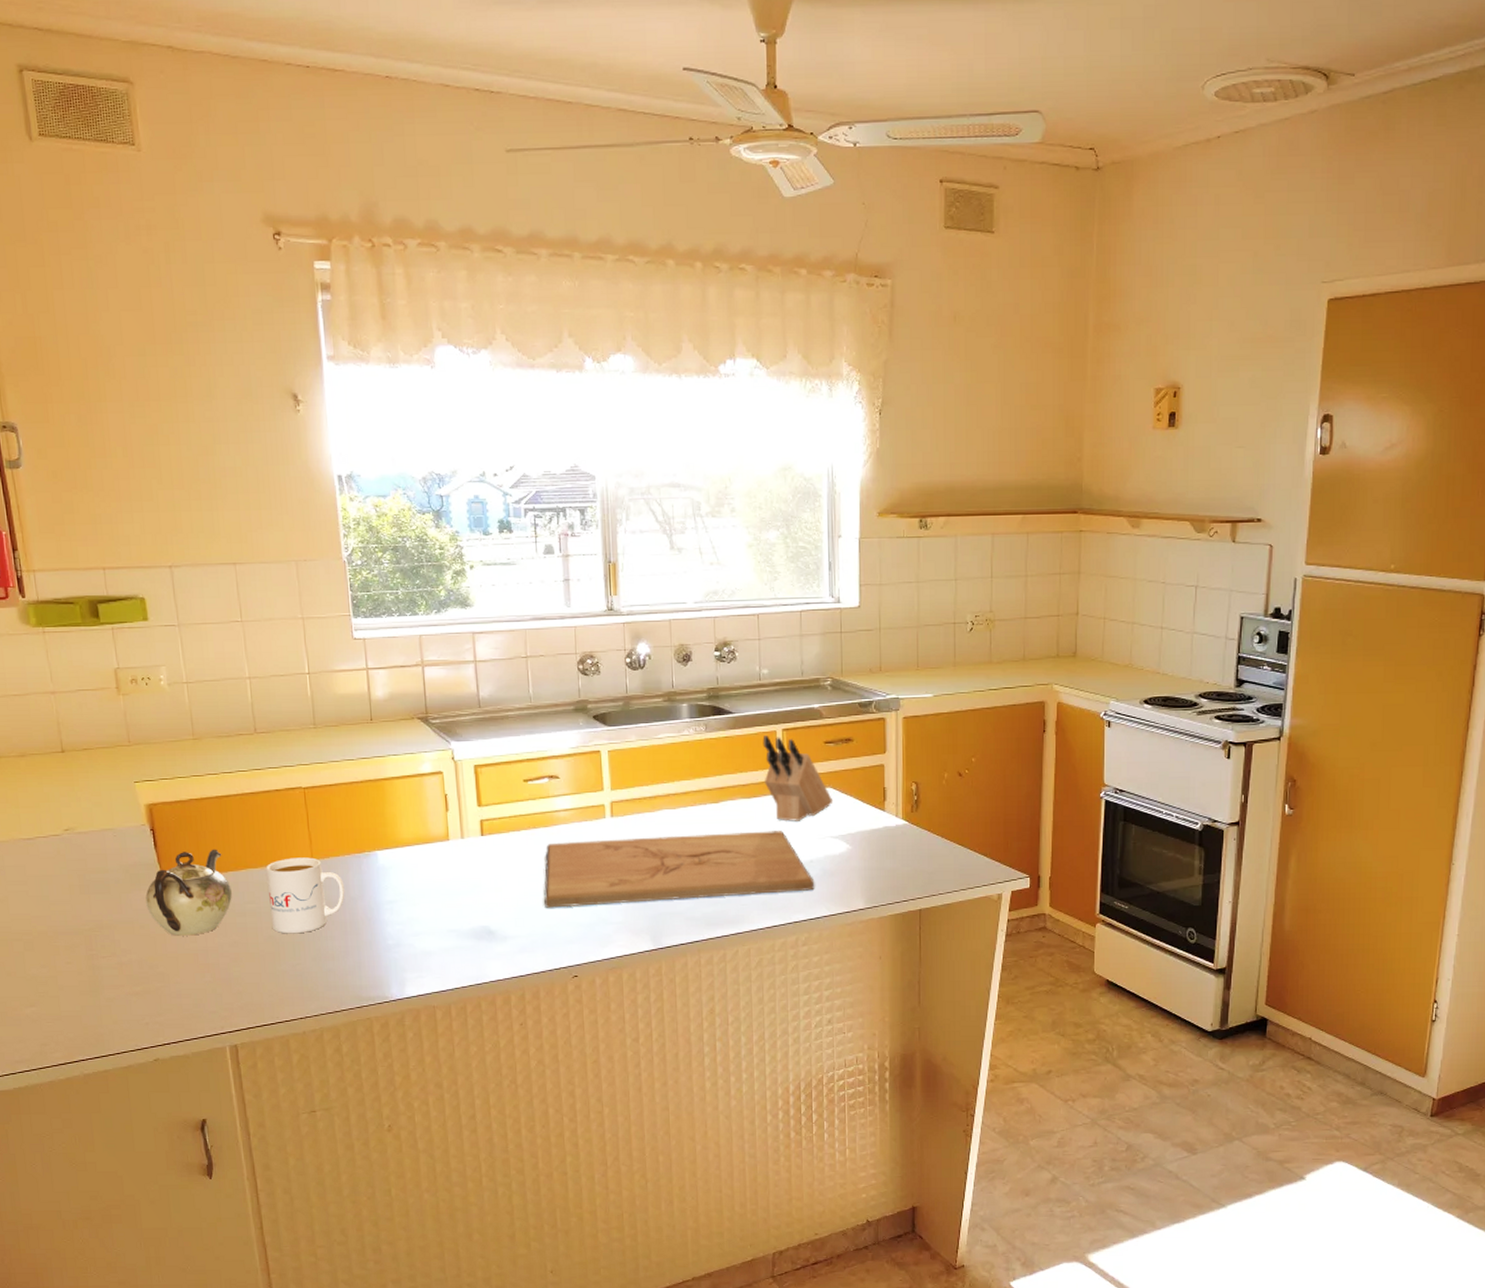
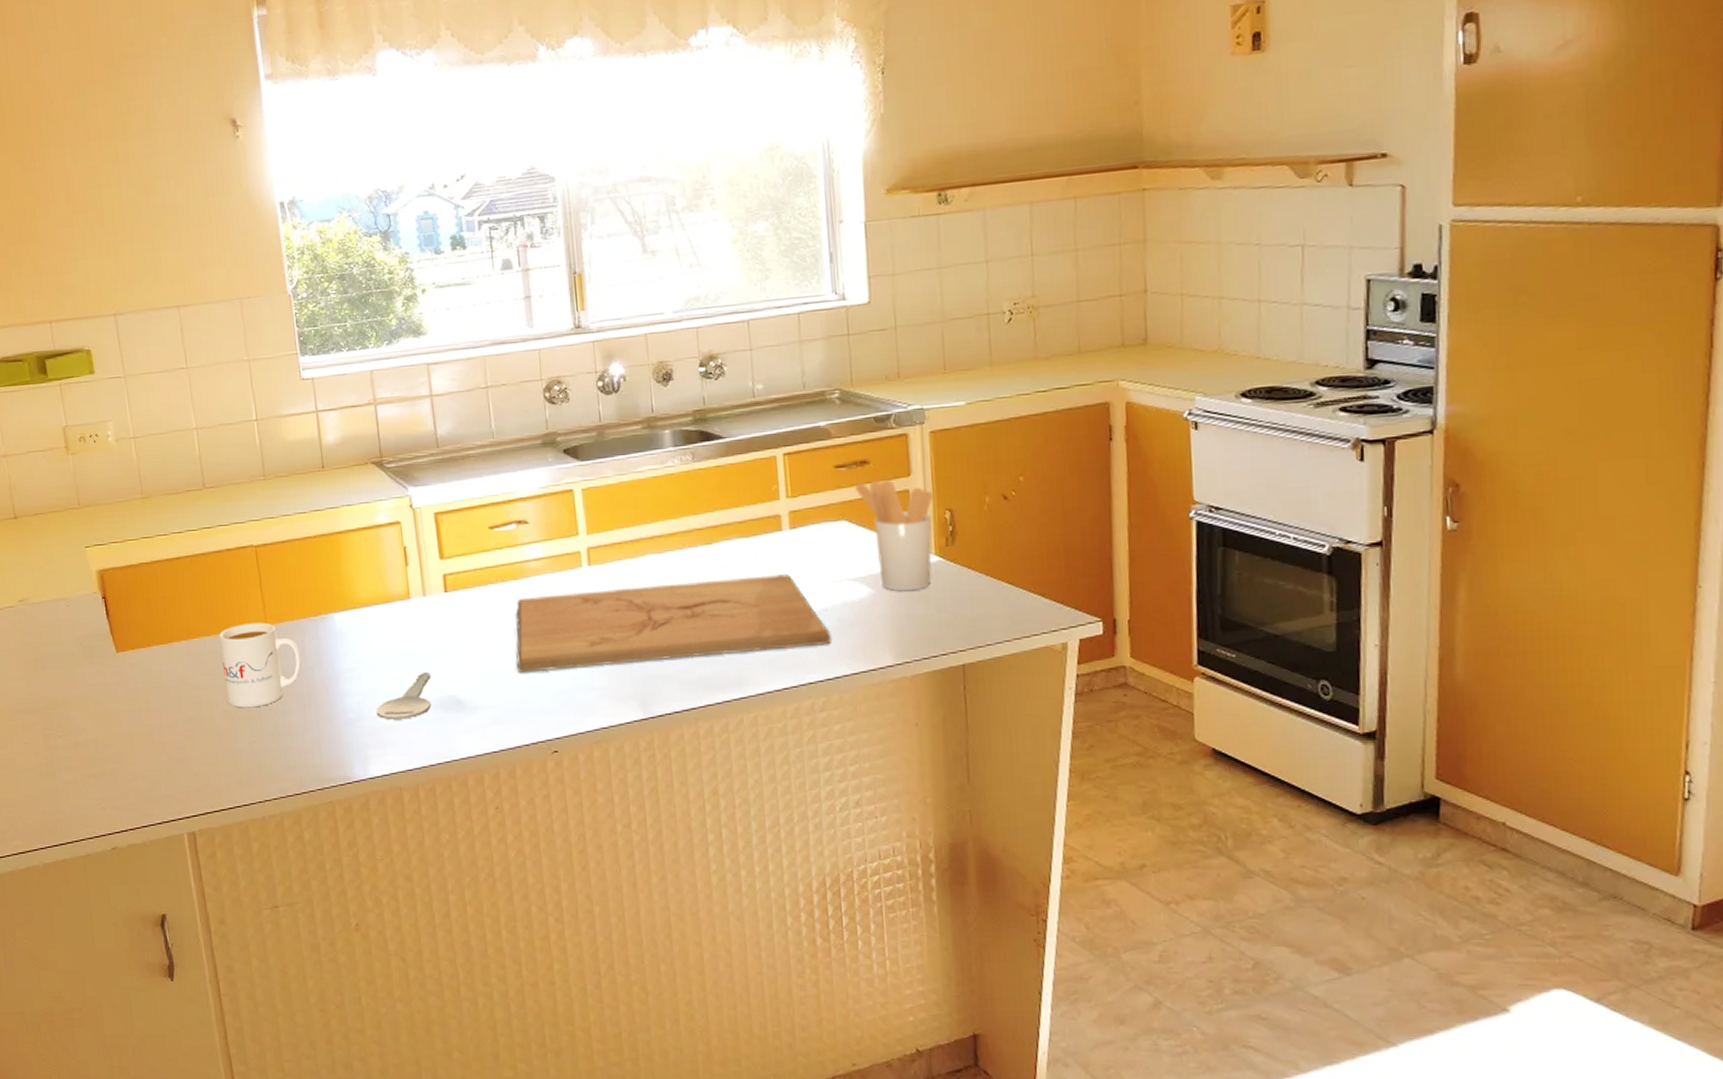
teapot: present [145,849,232,936] -> none [99,616,186,713]
key: none [414,906,466,947] -> present [376,672,431,720]
knife block: present [762,736,832,822] -> none [760,462,848,563]
utensil holder: none [841,755,903,848] -> present [855,479,933,592]

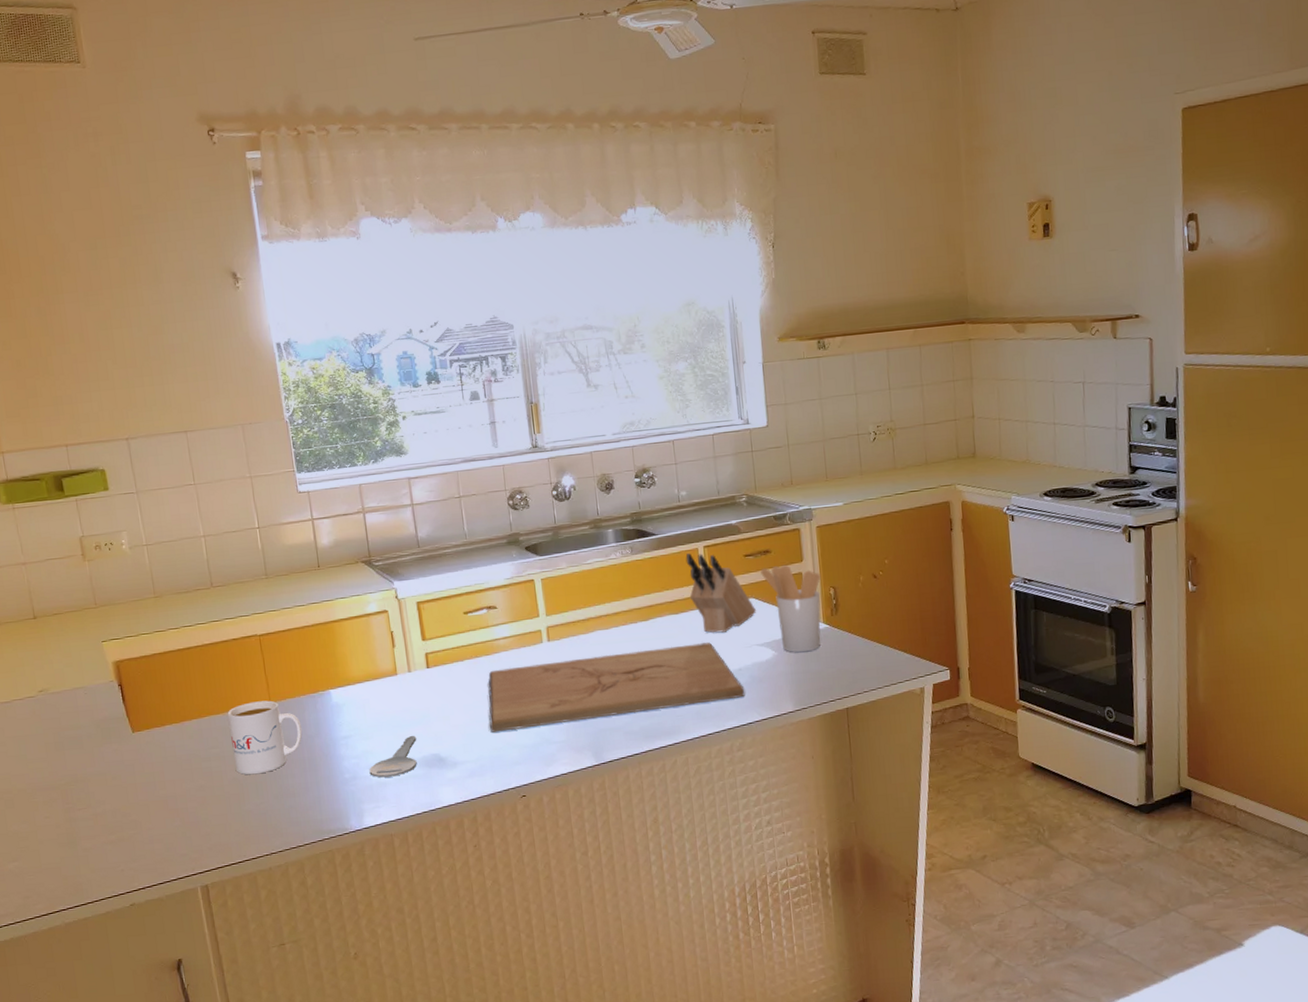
knife block: none [760,462,848,563] -> present [685,553,756,633]

